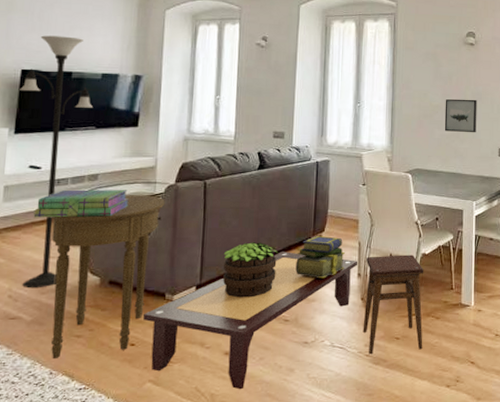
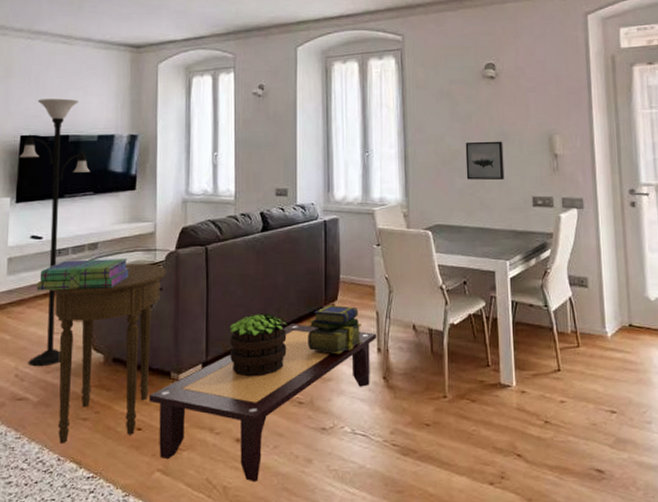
stool: present [363,254,424,355] -> none [386,325,458,444]

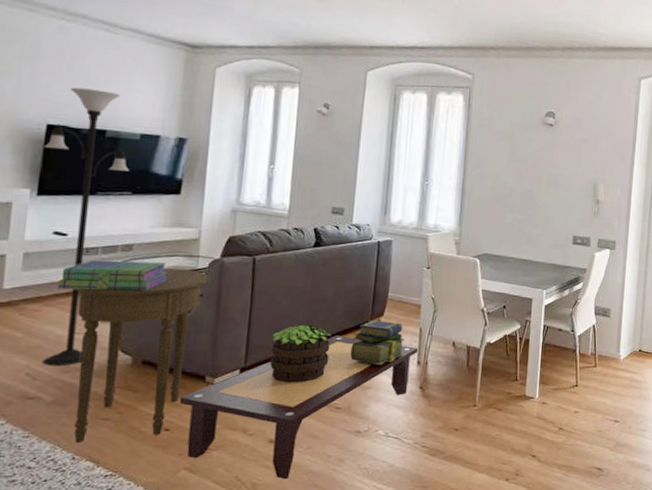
wall art: present [465,141,505,181] -> none [517,181,554,219]

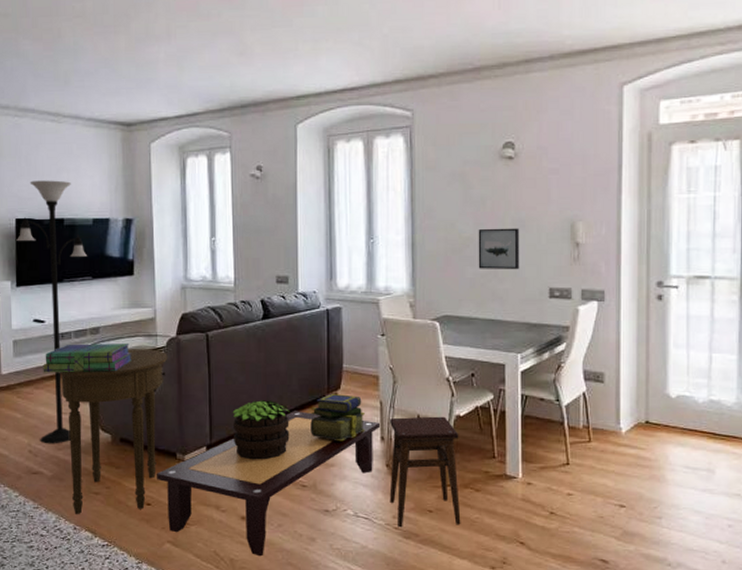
stool: none [420,343,488,446] -> present [389,416,461,528]
wall art: none [517,181,554,219] -> present [478,228,520,270]

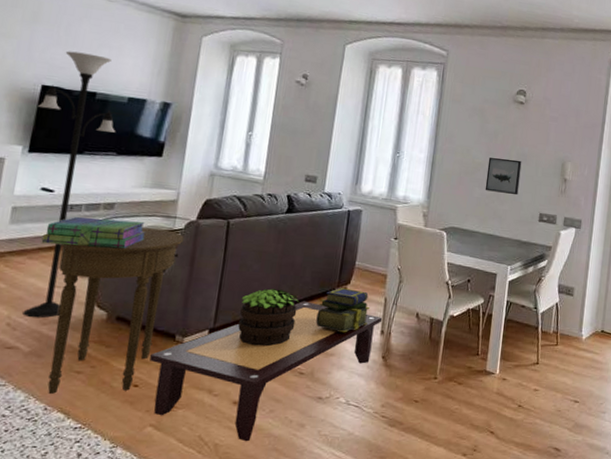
stool: present [389,416,461,528] -> none [380,313,451,416]

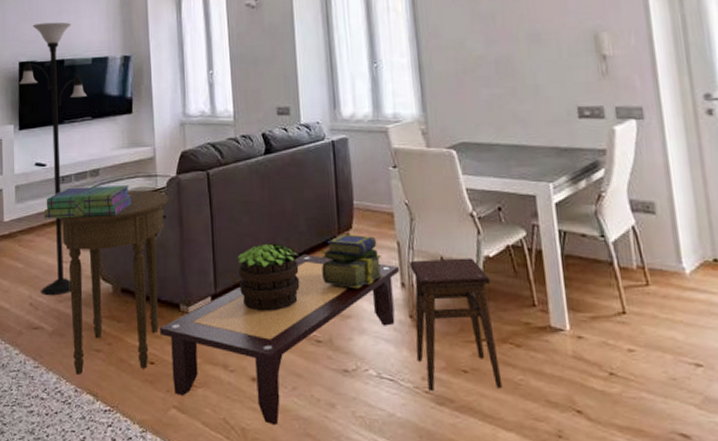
stool: none [380,313,451,416] -> present [410,258,503,392]
wall art: present [485,157,522,195] -> none [490,42,541,90]

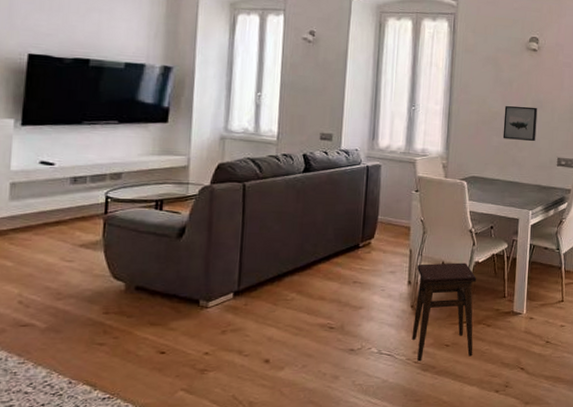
floor lamp: present [19,22,88,296] -> none [27,16,116,294]
stack of books: present [44,185,133,219] -> none [46,188,159,219]
side table: present [61,190,169,374] -> none [68,196,199,367]
coffee table: present [160,255,400,426] -> none [175,258,409,398]
potted plant: present [237,243,300,311] -> none [263,248,323,305]
stack of books: present [322,235,383,289] -> none [342,243,395,286]
wall art: none [490,42,541,90] -> present [502,105,538,142]

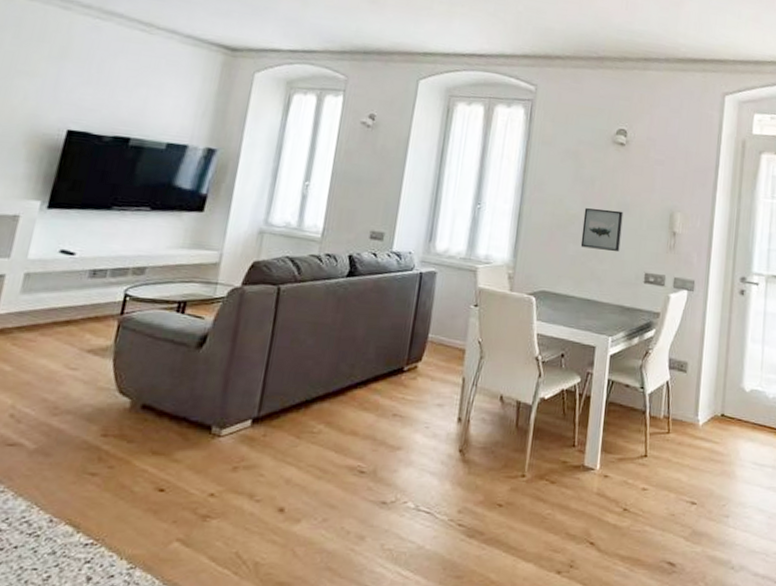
stool: present [411,262,477,362] -> none [457,396,541,525]

